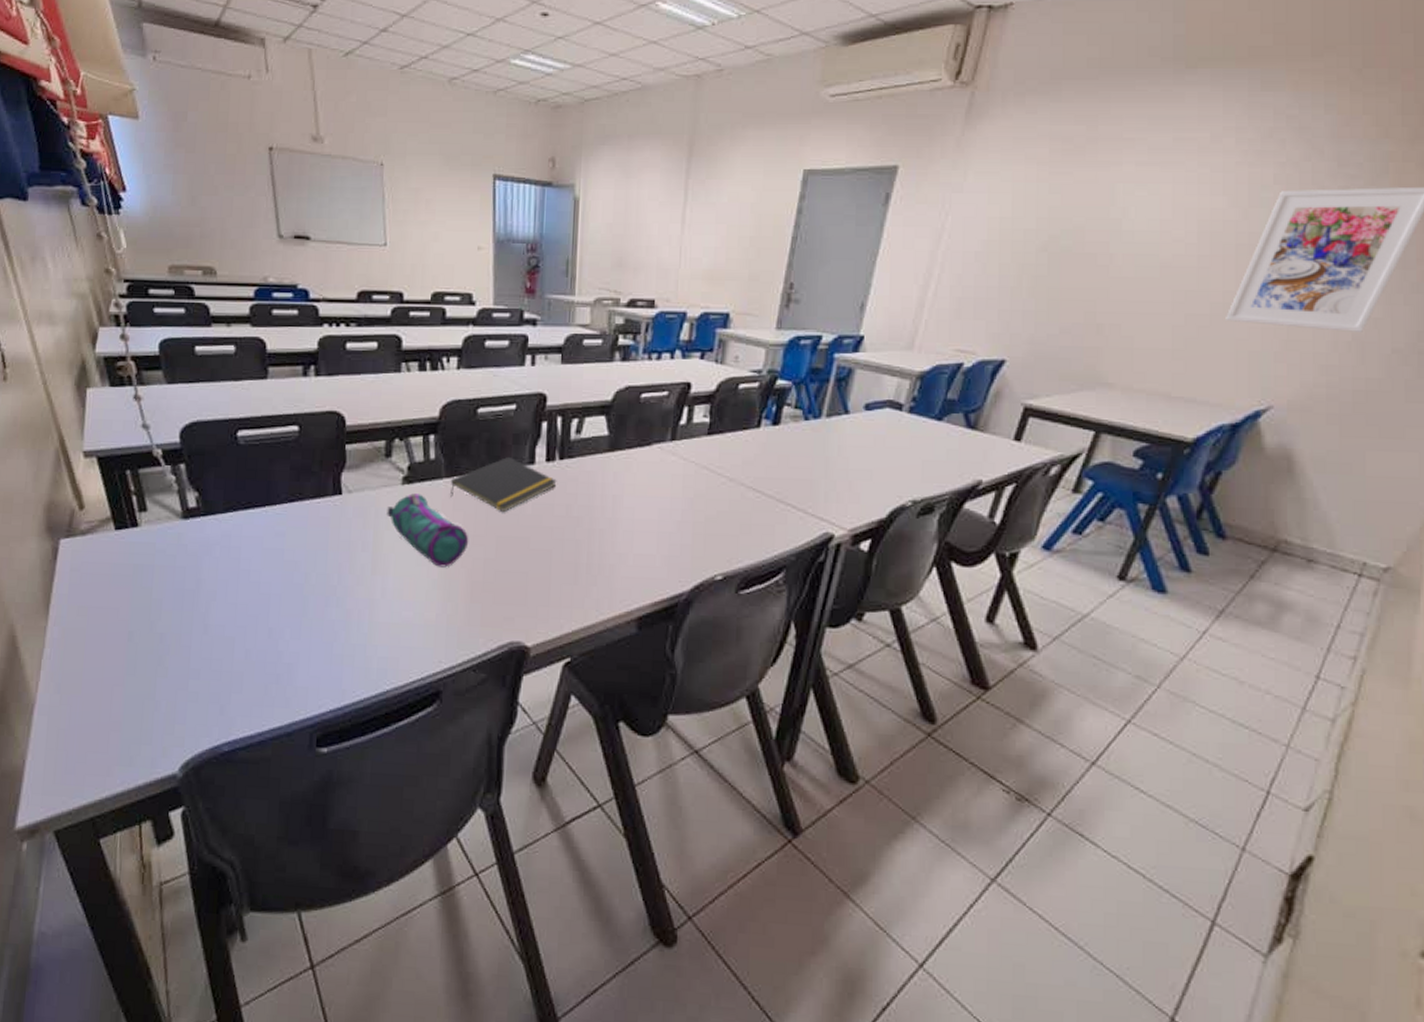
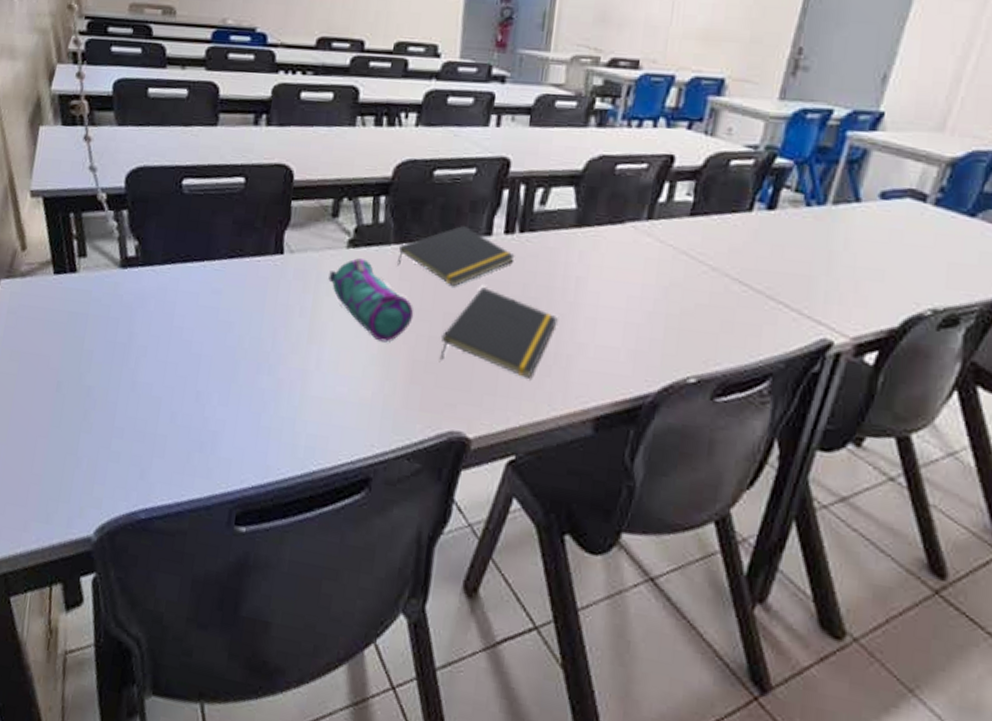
notepad: none [496,511,599,589] -> present [440,287,558,378]

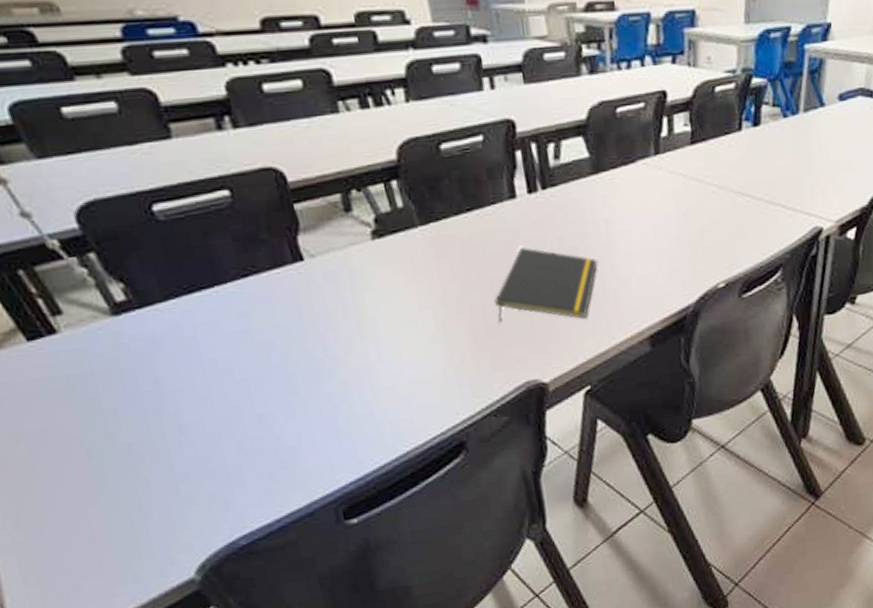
pencil case: present [328,258,414,343] -> none [361,247,462,321]
notepad: present [397,225,515,287] -> none [427,193,544,254]

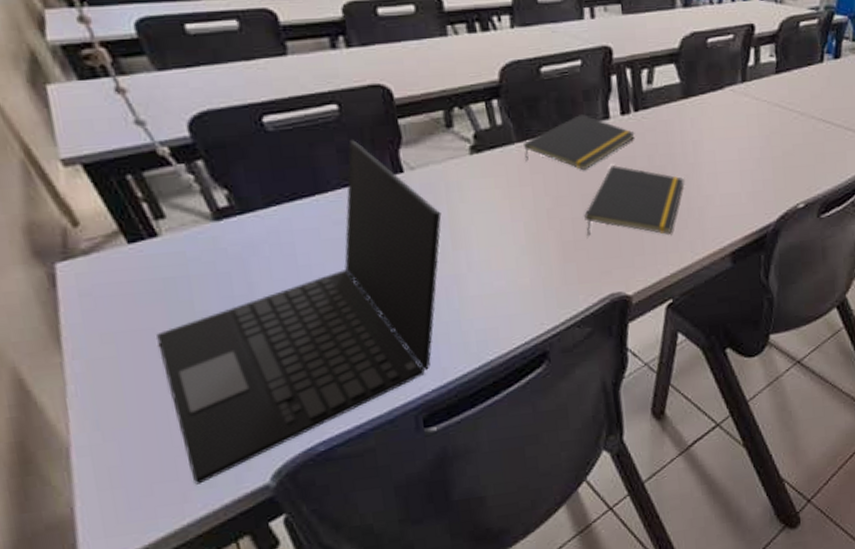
laptop: none [66,227,347,580] -> present [155,140,442,485]
notepad: none [427,193,544,254] -> present [524,113,635,171]

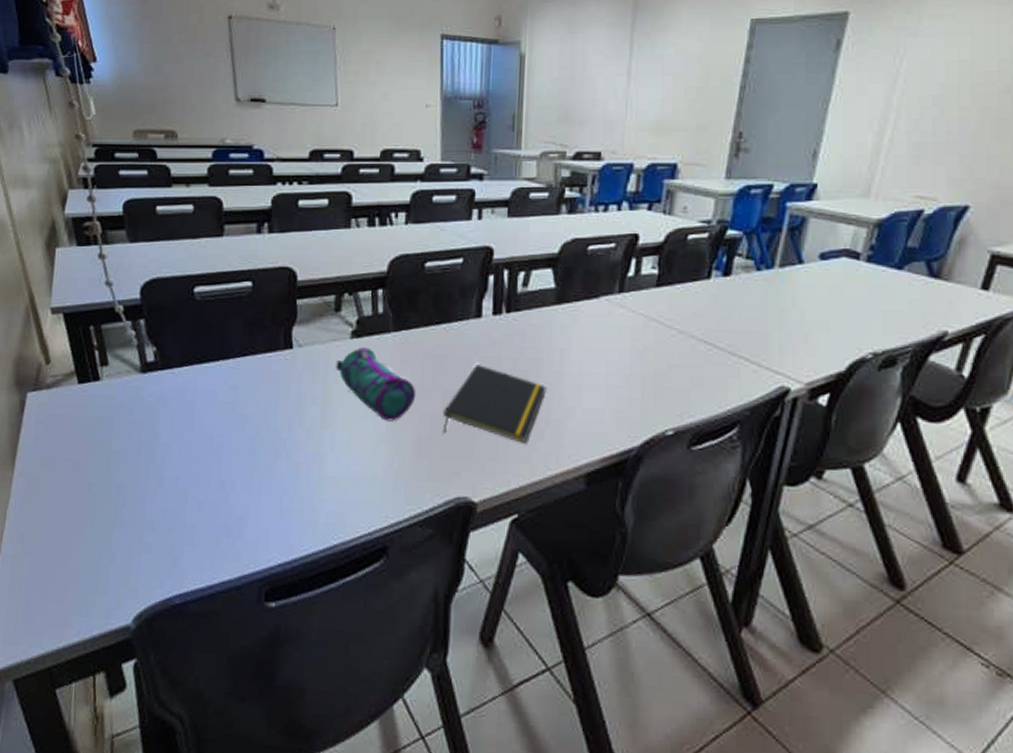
laptop: present [155,140,442,485] -> none [76,314,317,611]
pencil case: none [458,162,553,233] -> present [336,347,416,422]
notepad: present [524,113,635,171] -> none [398,310,504,367]

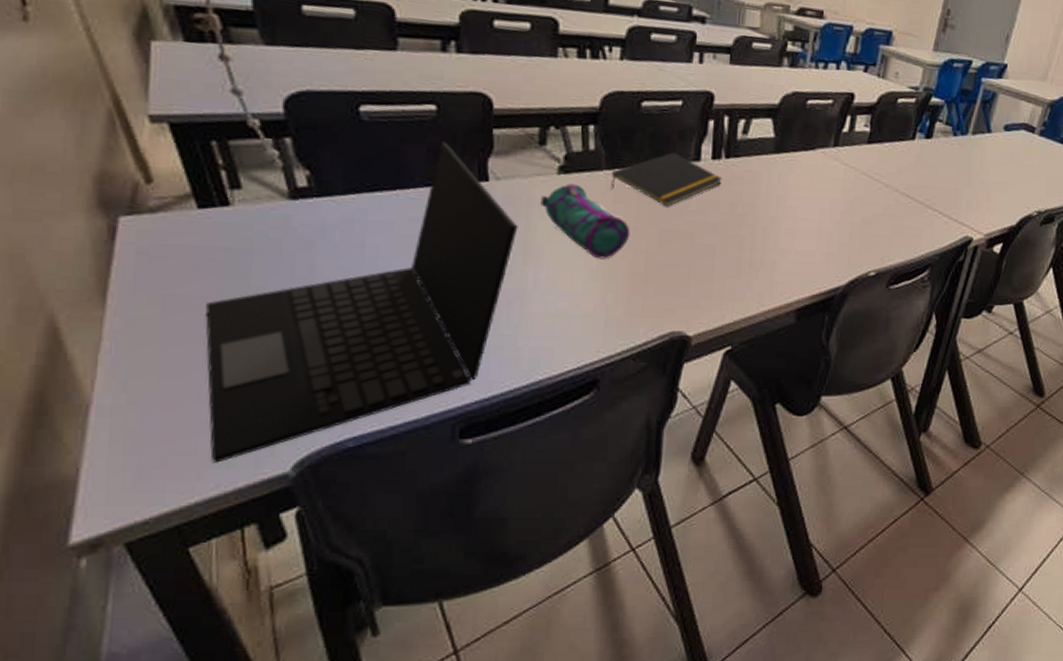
laptop: none [76,314,317,611] -> present [204,142,518,463]
notepad: none [398,310,504,367] -> present [611,152,723,207]
notepad: present [443,365,546,443] -> none [659,207,763,282]

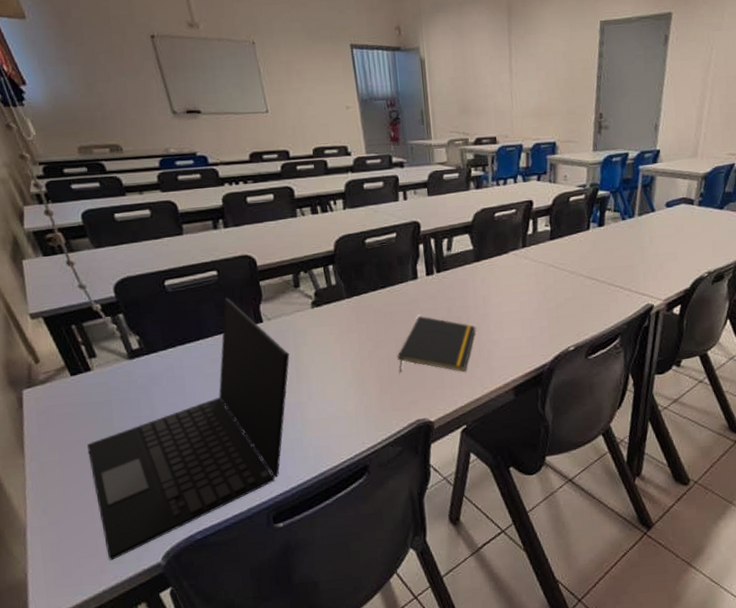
pencil case: present [540,183,631,259] -> none [302,314,374,370]
notepad: present [611,152,723,207] -> none [352,275,437,320]
notepad: none [659,207,763,282] -> present [397,316,476,374]

